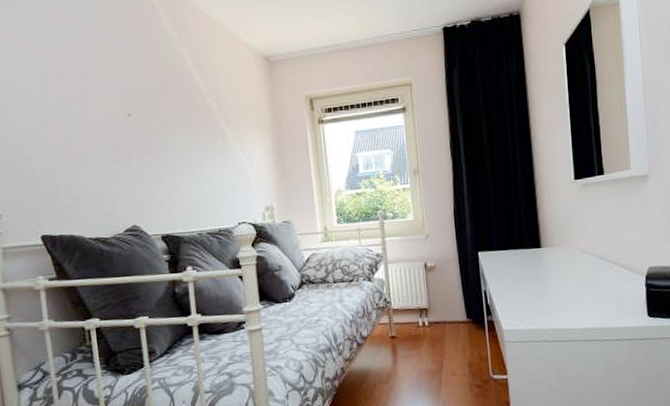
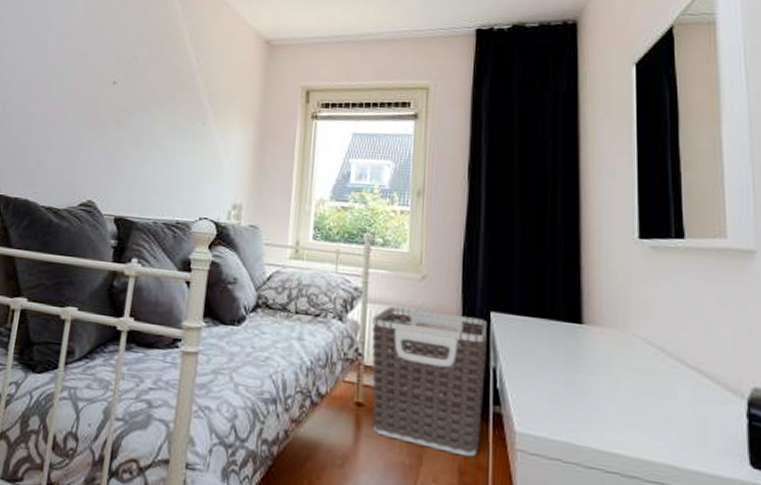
clothes hamper: none [394,258,481,355] -> present [372,306,487,458]

